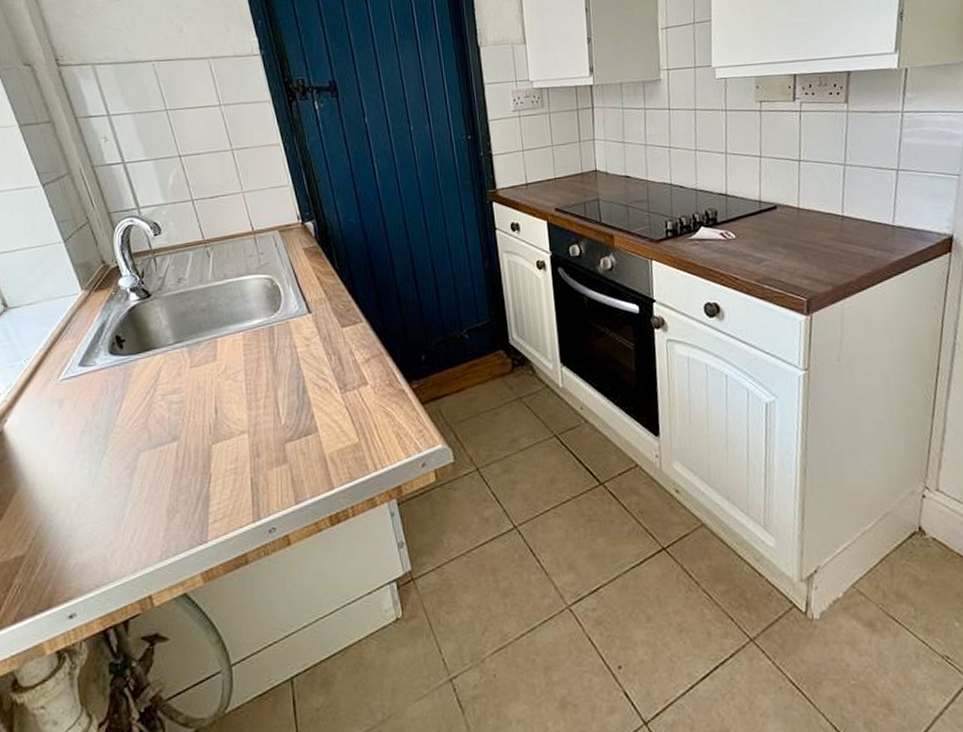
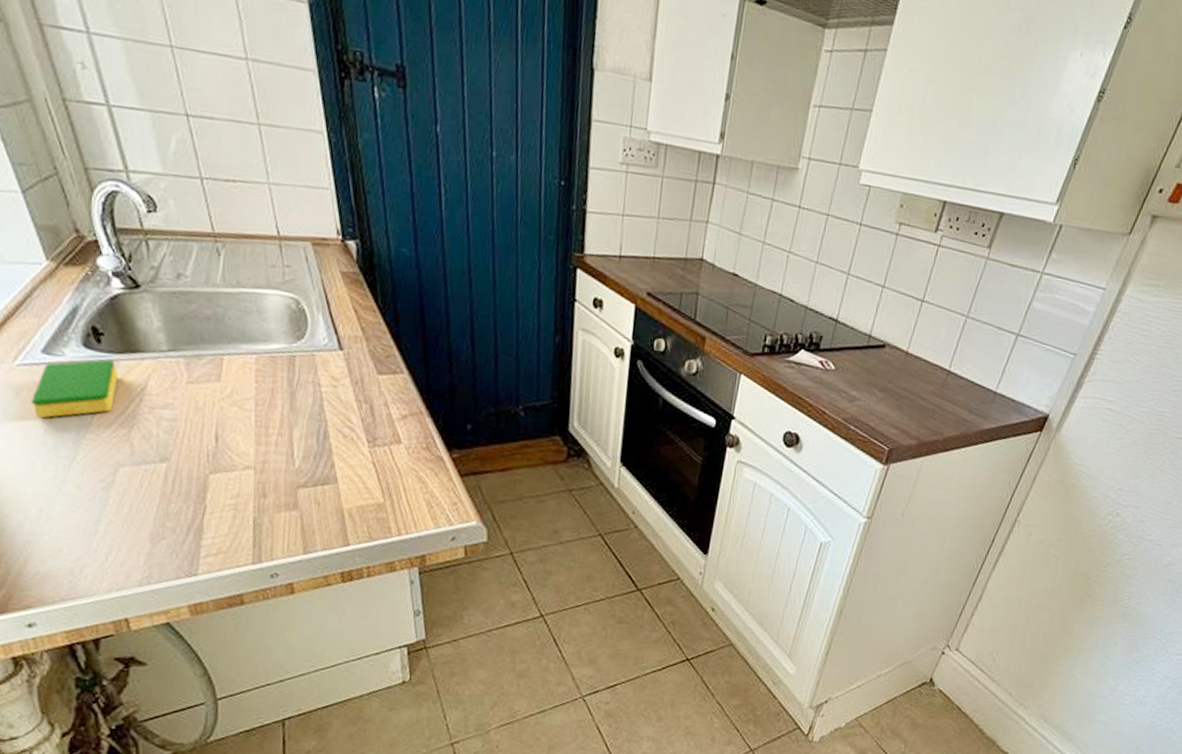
dish sponge: none [71,360,137,422] -> present [31,359,118,419]

